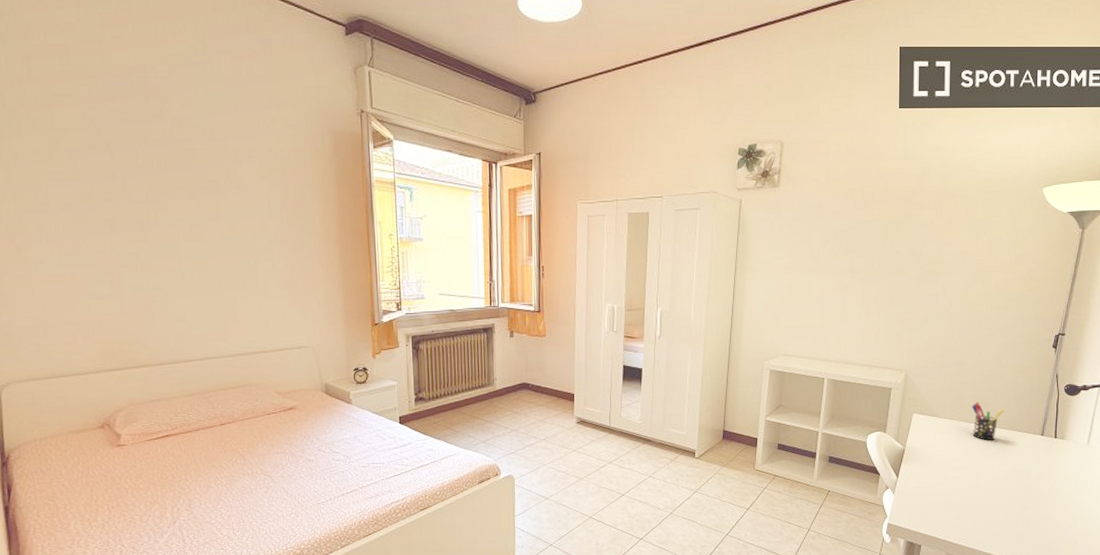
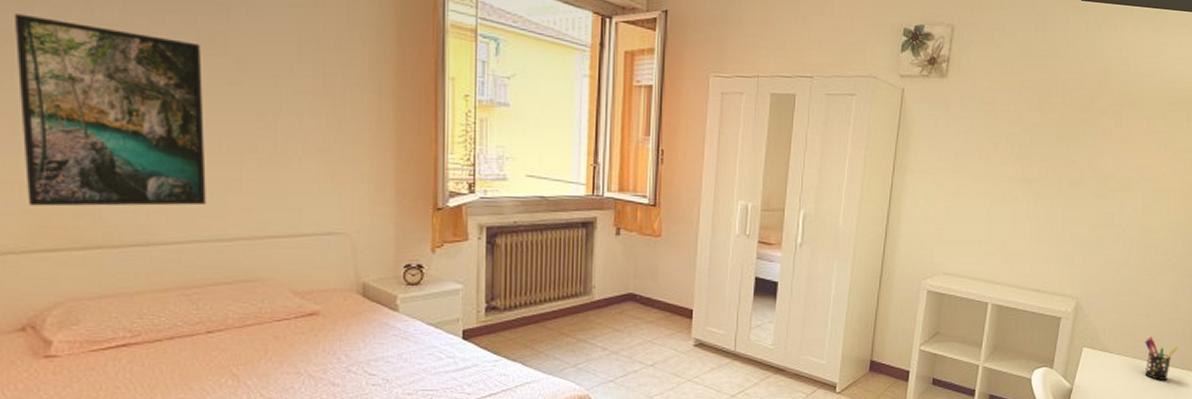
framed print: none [79,201,214,338] -> present [13,13,206,207]

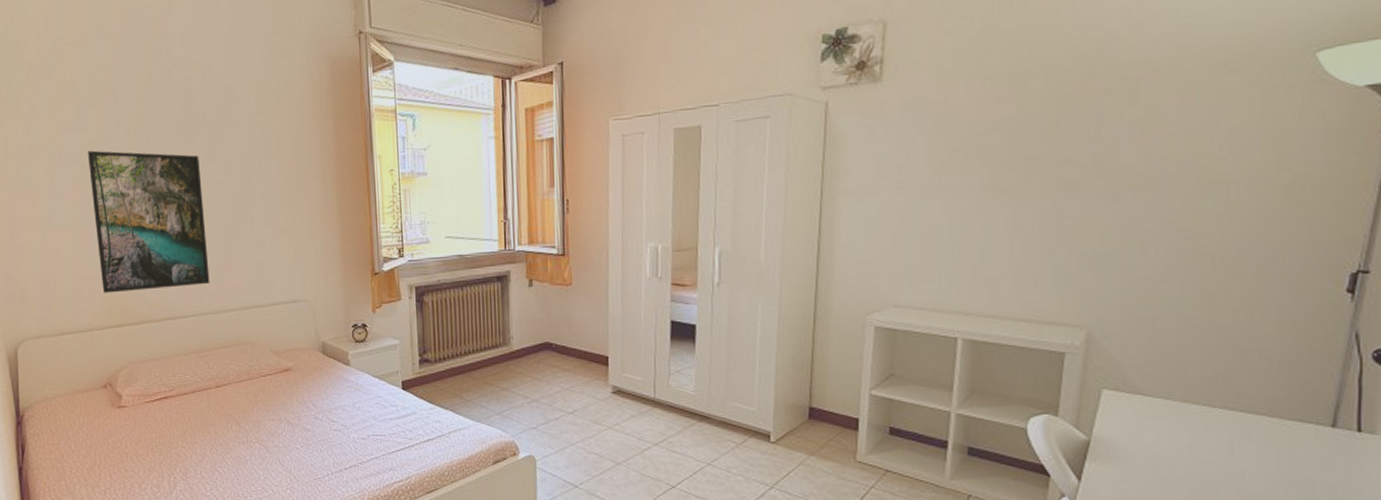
pen holder: present [1144,337,1178,381] -> none [1202,374,1261,433]

